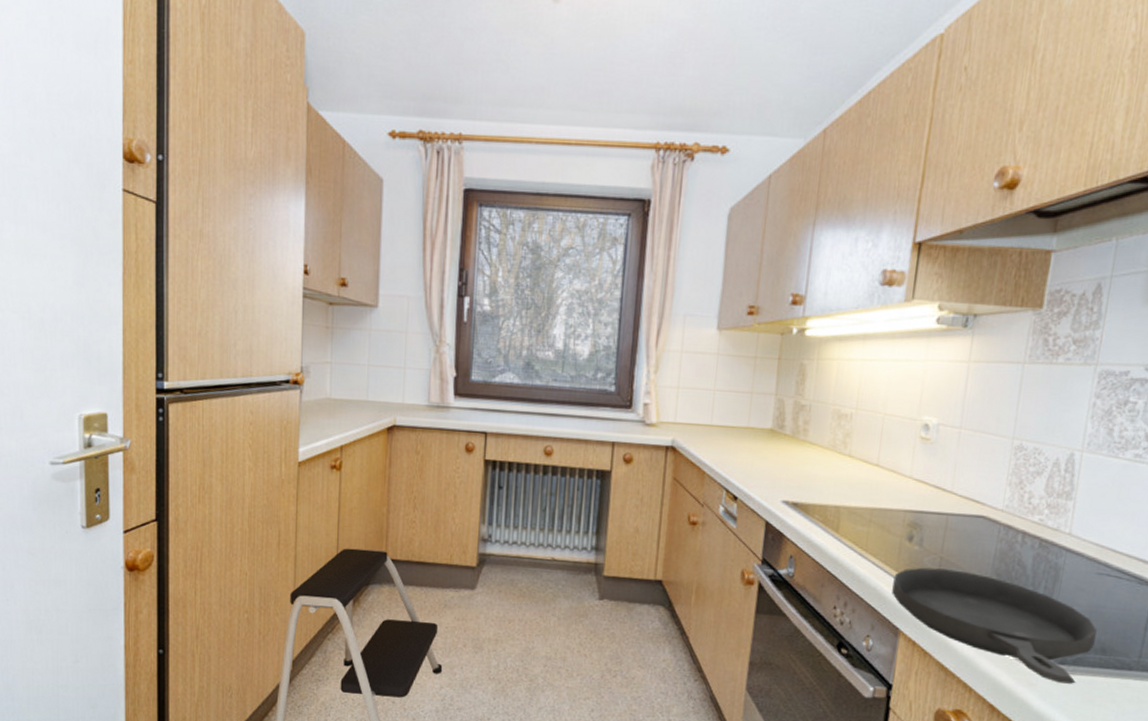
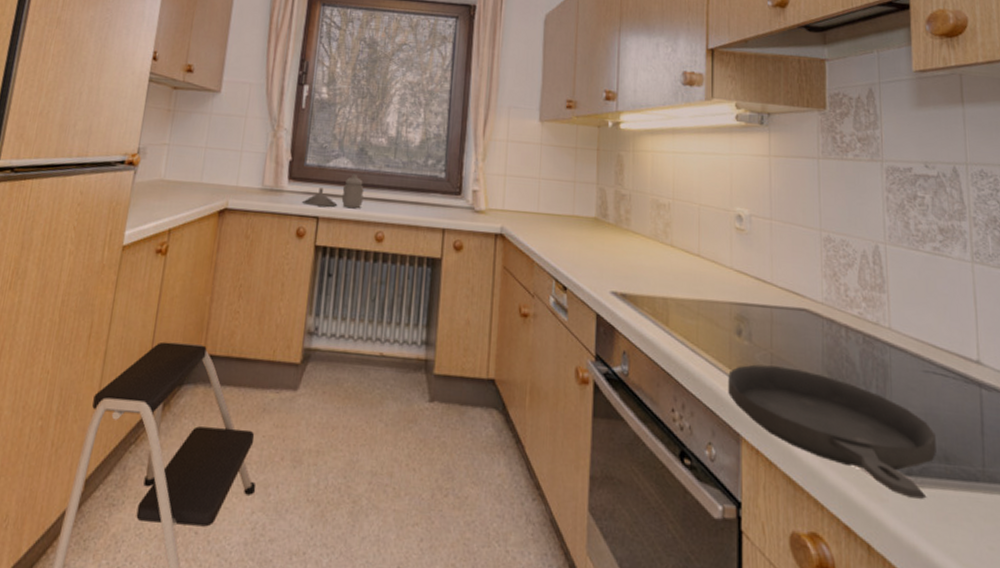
jar: none [468,389,532,424] -> present [301,174,364,209]

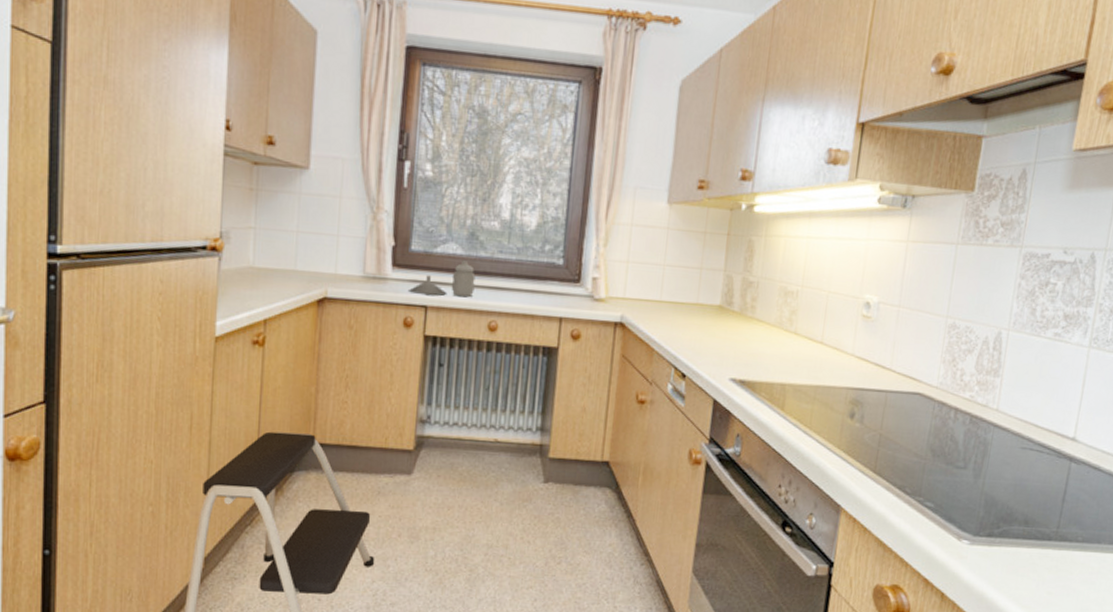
frying pan: present [728,364,936,500] -> none [834,444,1021,557]

